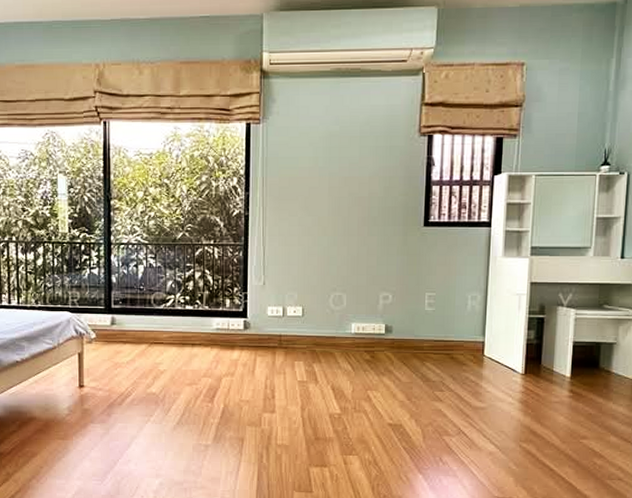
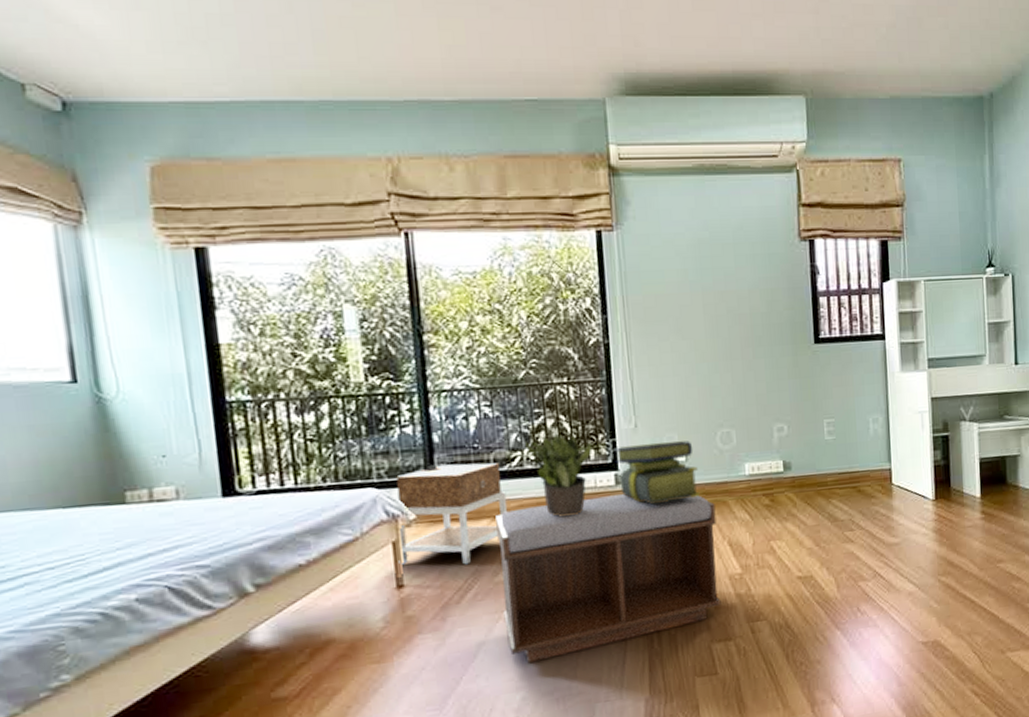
nightstand: none [81,299,161,377] -> present [396,462,508,565]
bench: none [151,337,323,457] -> present [495,494,721,663]
potted plant: none [178,281,228,350] -> present [525,430,592,517]
stack of books: none [245,298,311,348] -> present [614,441,700,504]

